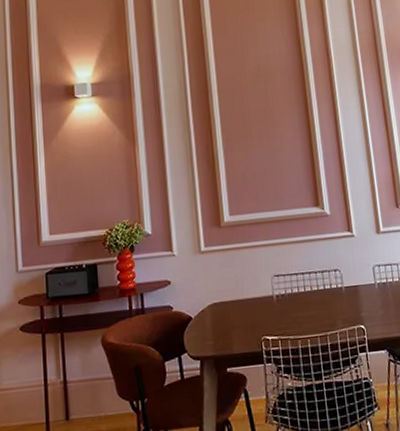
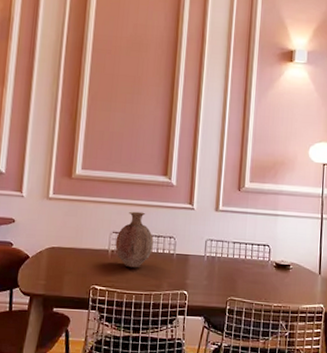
vase: none [278,249,319,311] -> present [115,211,154,268]

